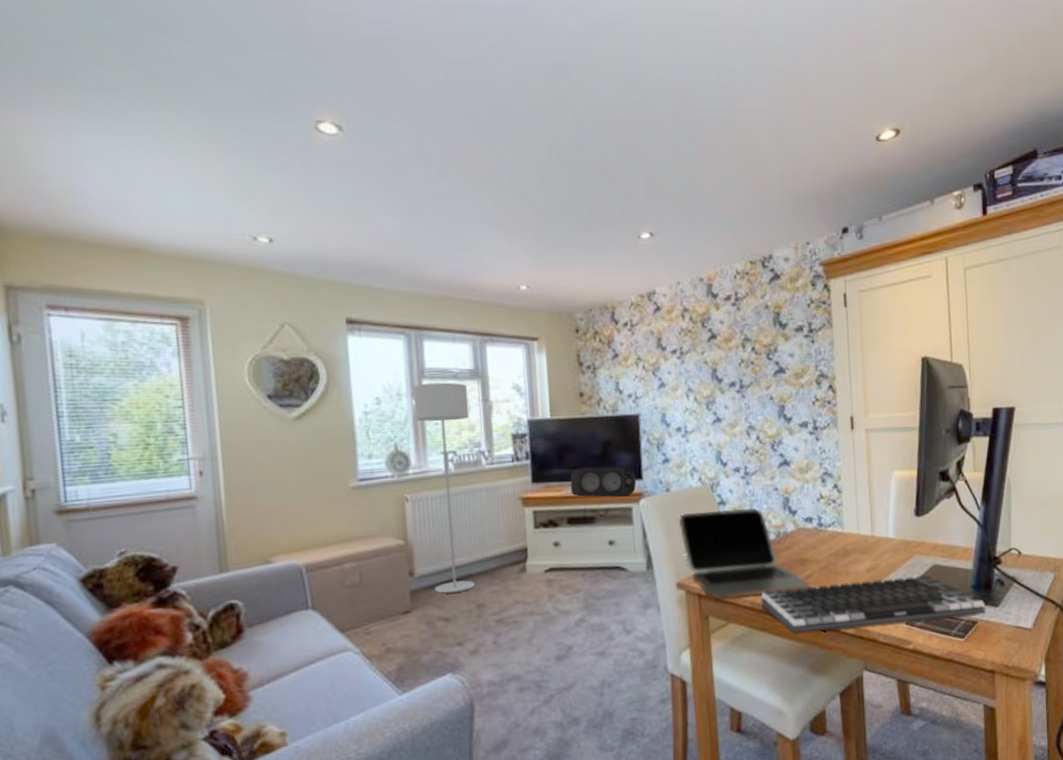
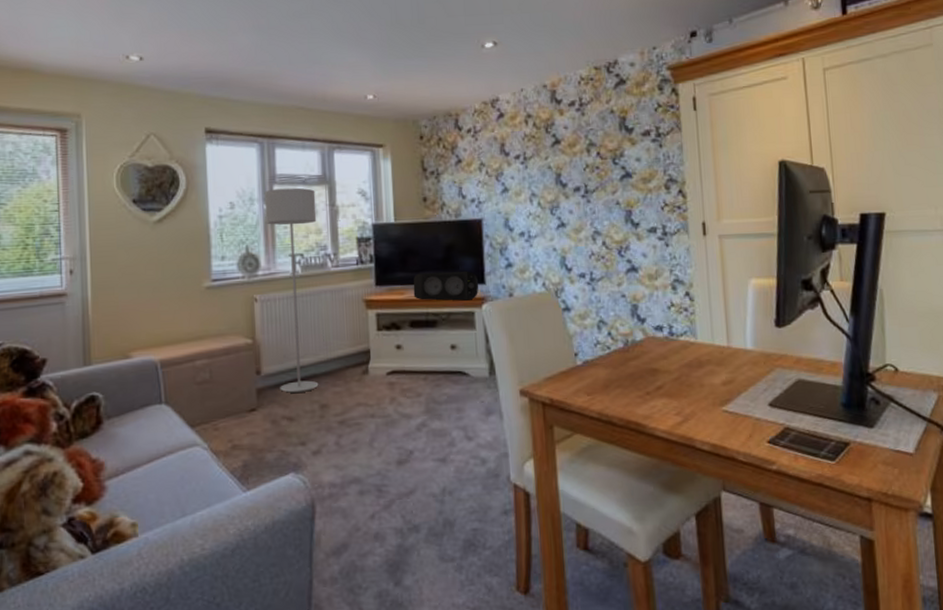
laptop: present [679,508,809,599] -> none [523,315,660,408]
computer keyboard: present [760,575,986,635] -> none [608,391,859,449]

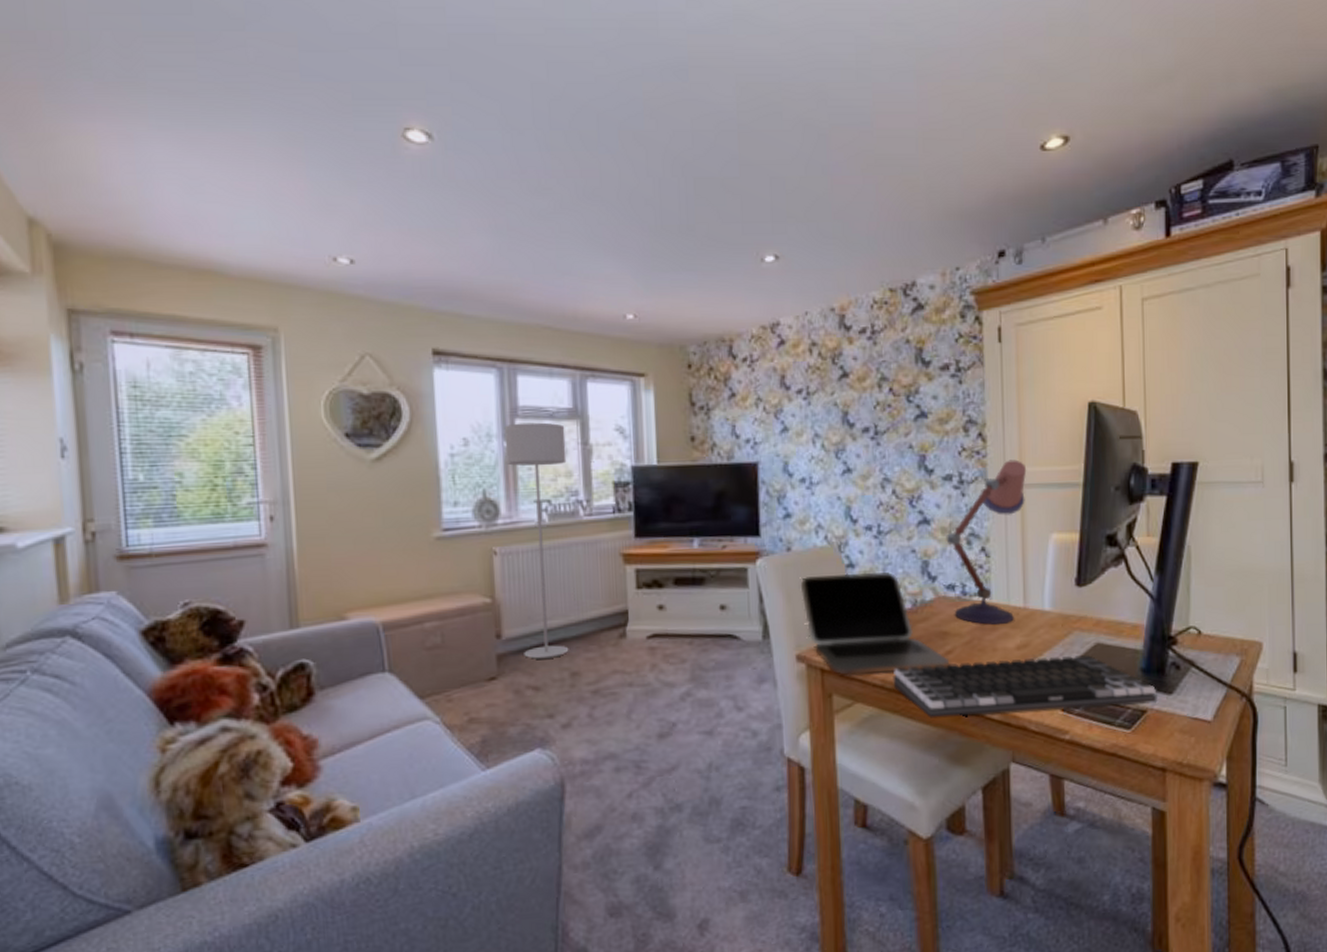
speaker: present [413,271,479,301] -> none [678,521,753,555]
laptop: none [523,315,660,408] -> present [801,572,949,675]
computer keyboard: none [608,391,859,449] -> present [893,655,1157,719]
desk lamp: none [651,213,725,362] -> present [945,459,1027,625]

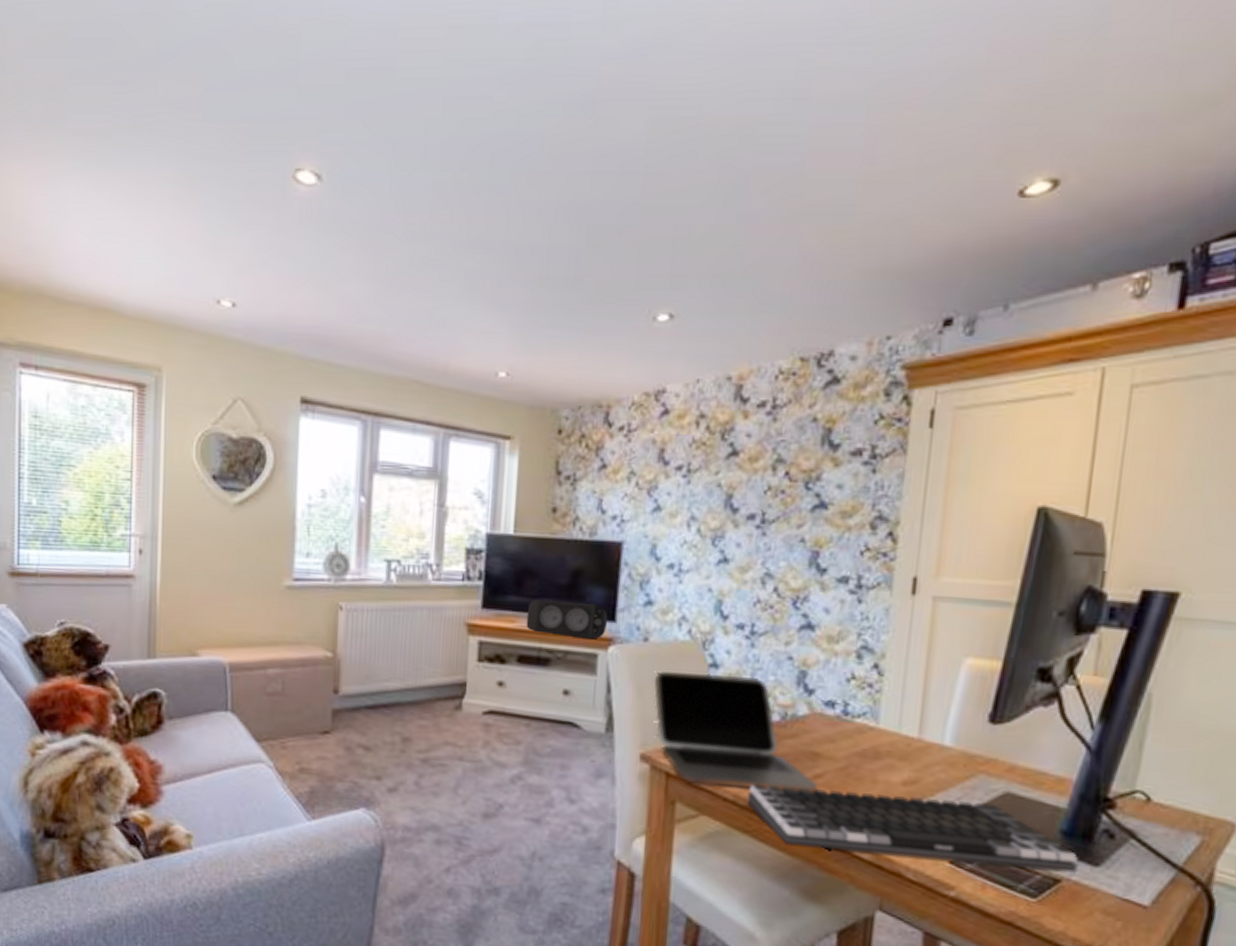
floor lamp: present [504,422,569,659] -> none [358,478,423,721]
speaker: none [678,521,753,555] -> present [526,599,608,640]
desk lamp: present [945,459,1027,625] -> none [830,566,945,754]

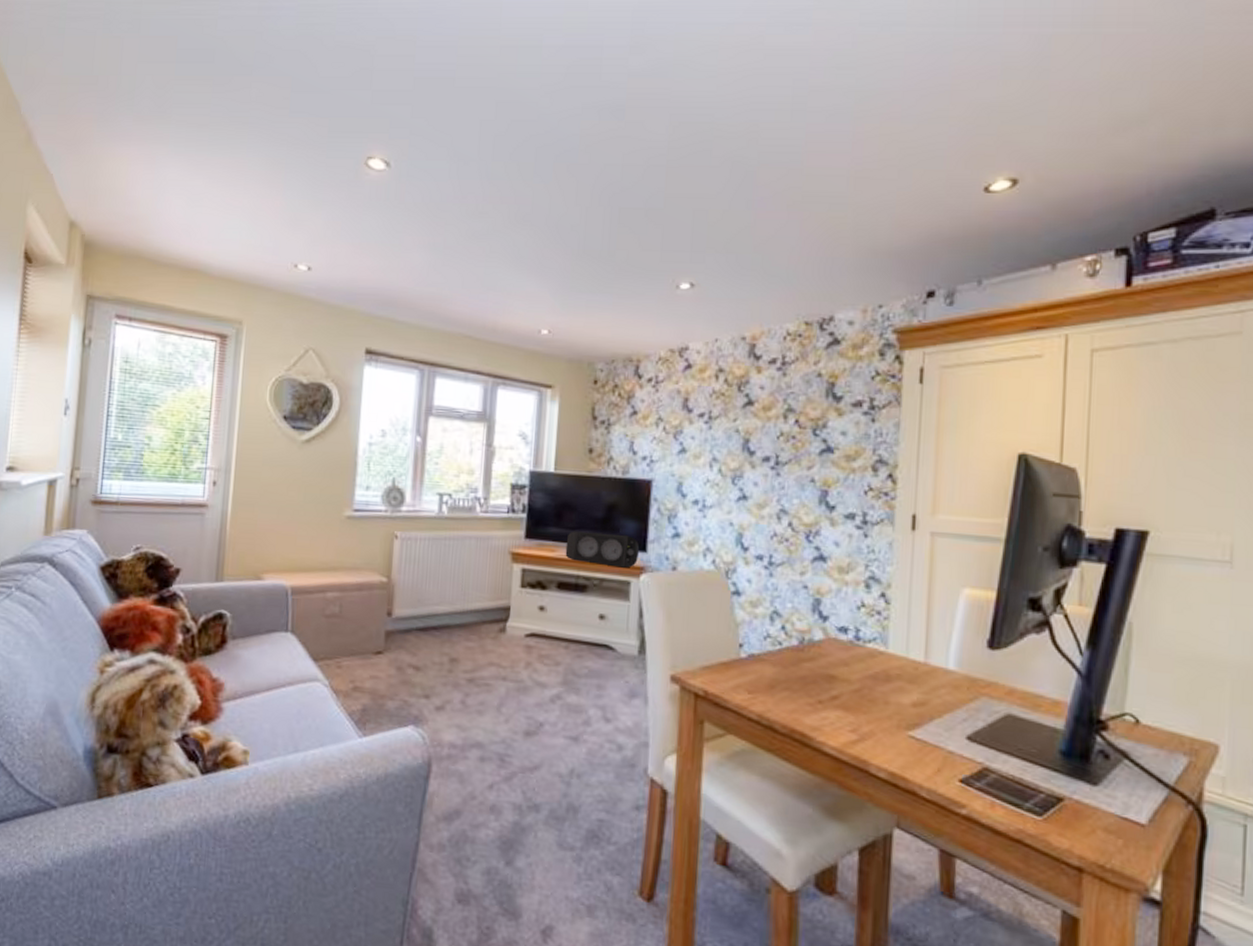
laptop: present [654,671,817,792] -> none [682,598,834,713]
computer keyboard: present [746,784,1079,873] -> none [770,704,1078,792]

